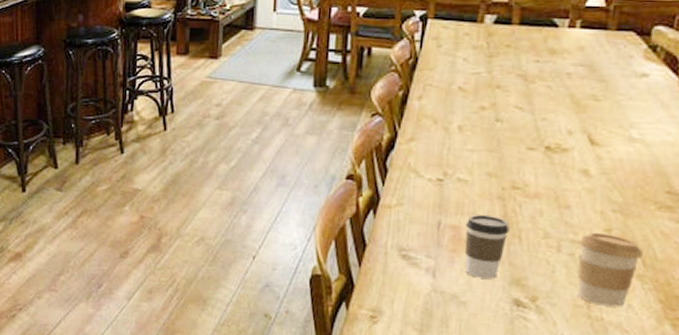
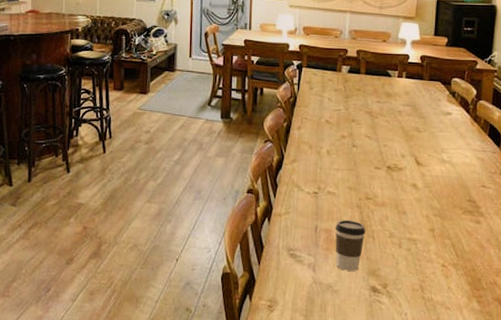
coffee cup: present [577,232,643,307] -> none [413,232,456,290]

